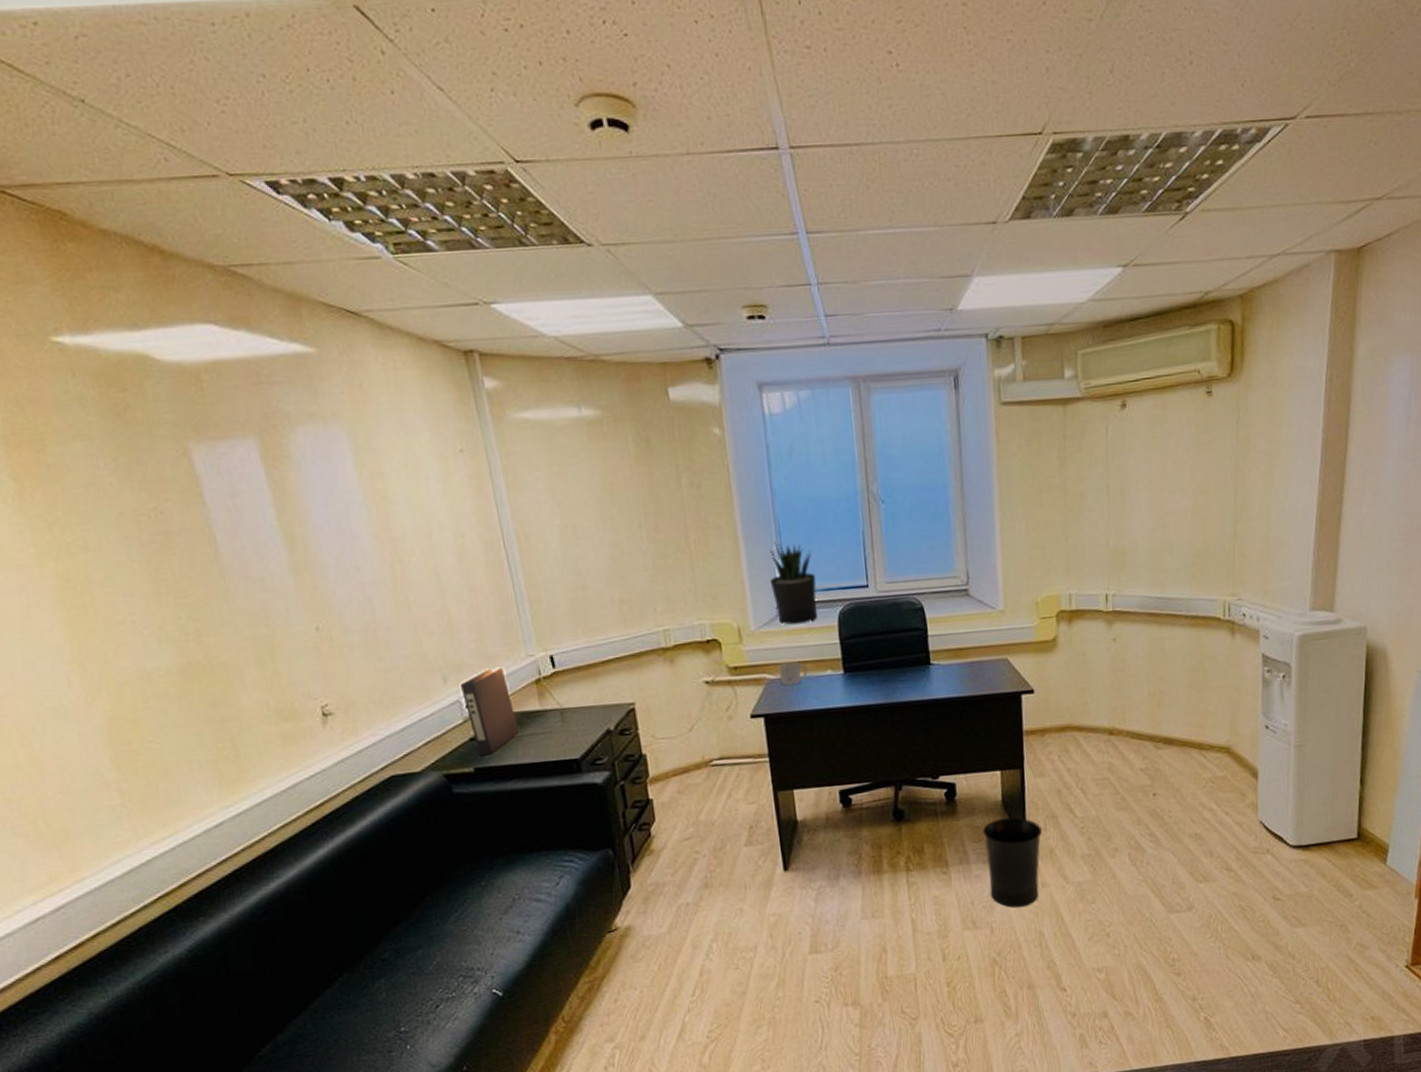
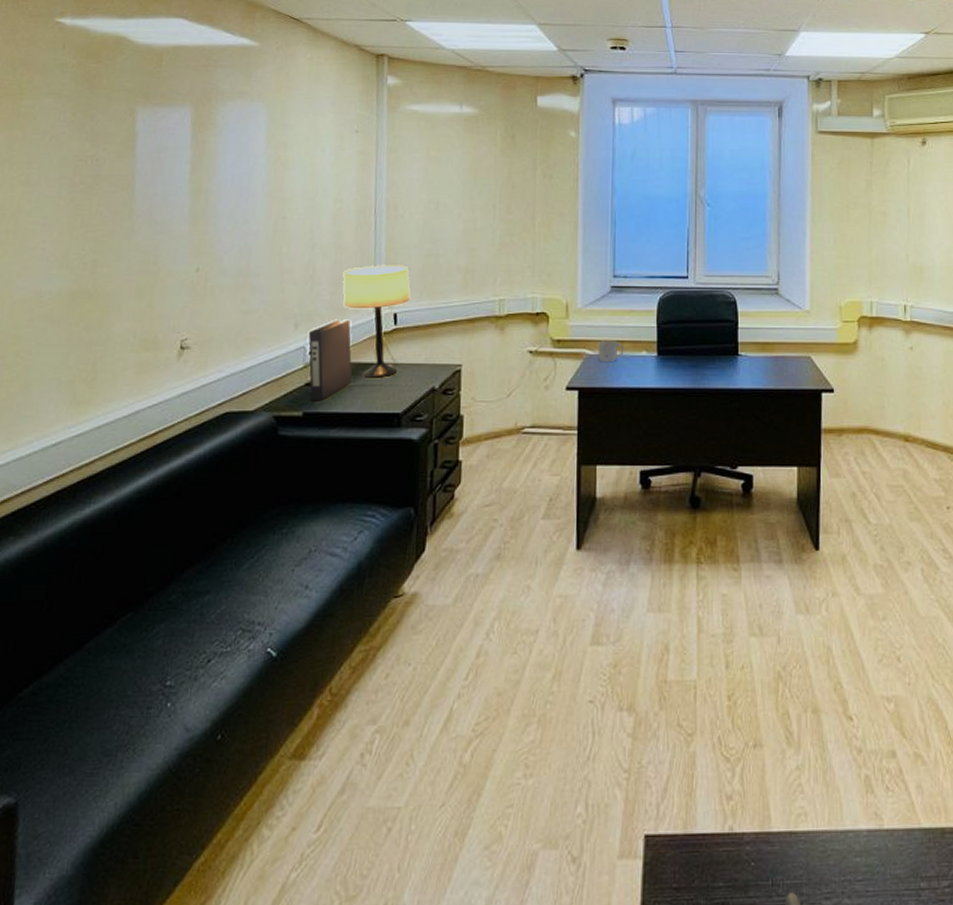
table lamp: none [485,603,567,727] -> present [343,266,410,378]
planter: present [769,542,817,626] -> none [601,231,642,307]
waste bin: present [982,817,1042,907] -> none [775,516,835,616]

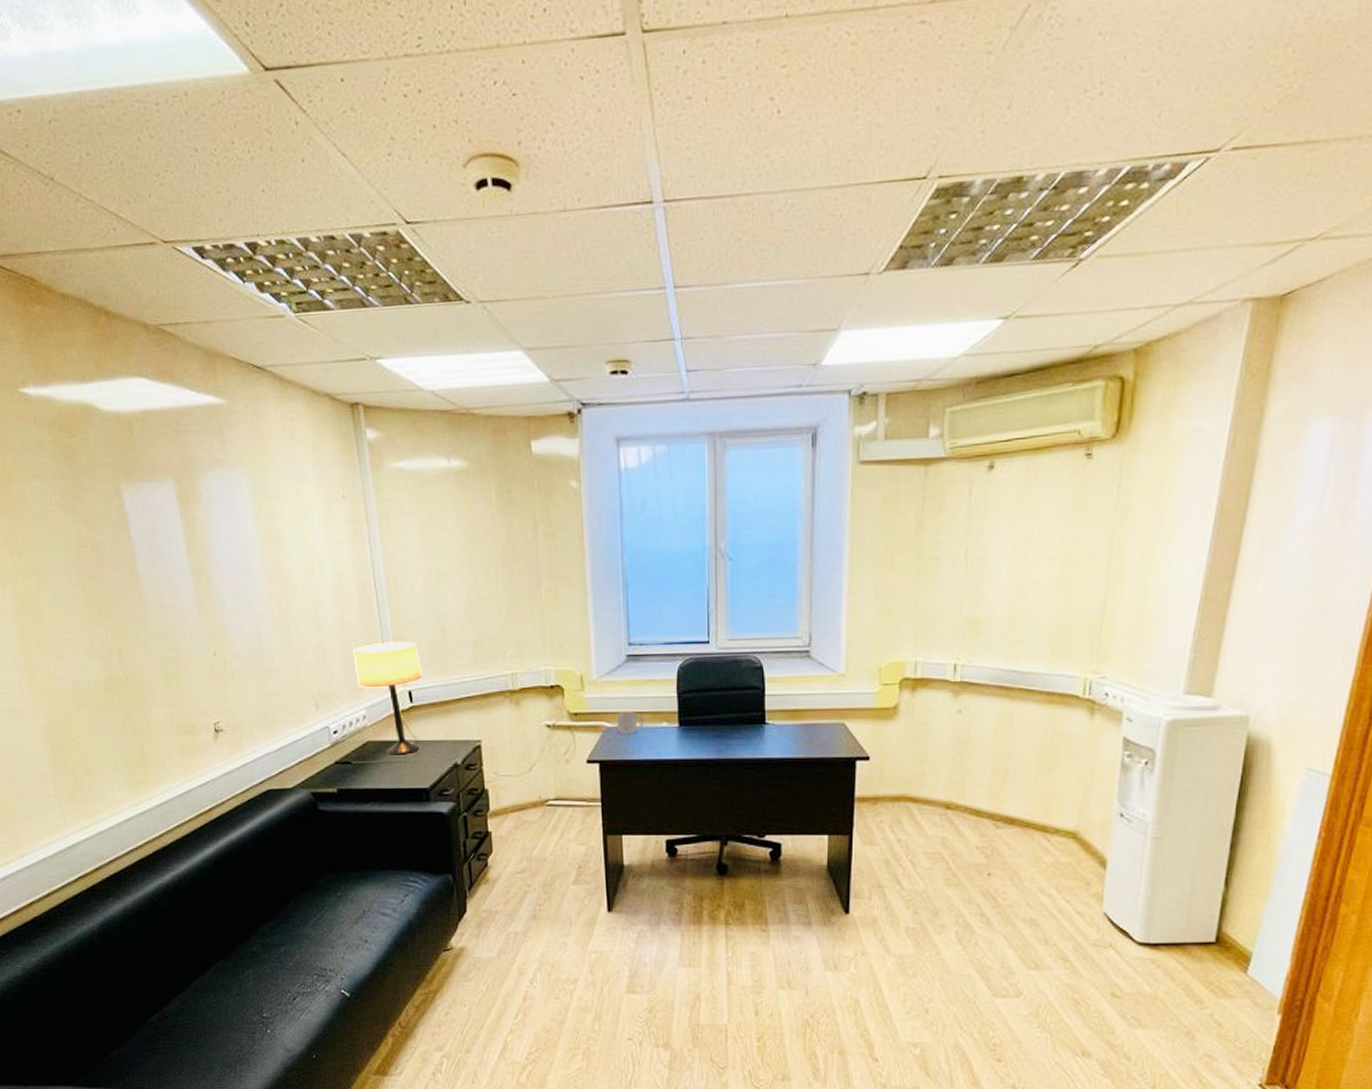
binder: present [308,319,352,401] -> none [329,698,377,779]

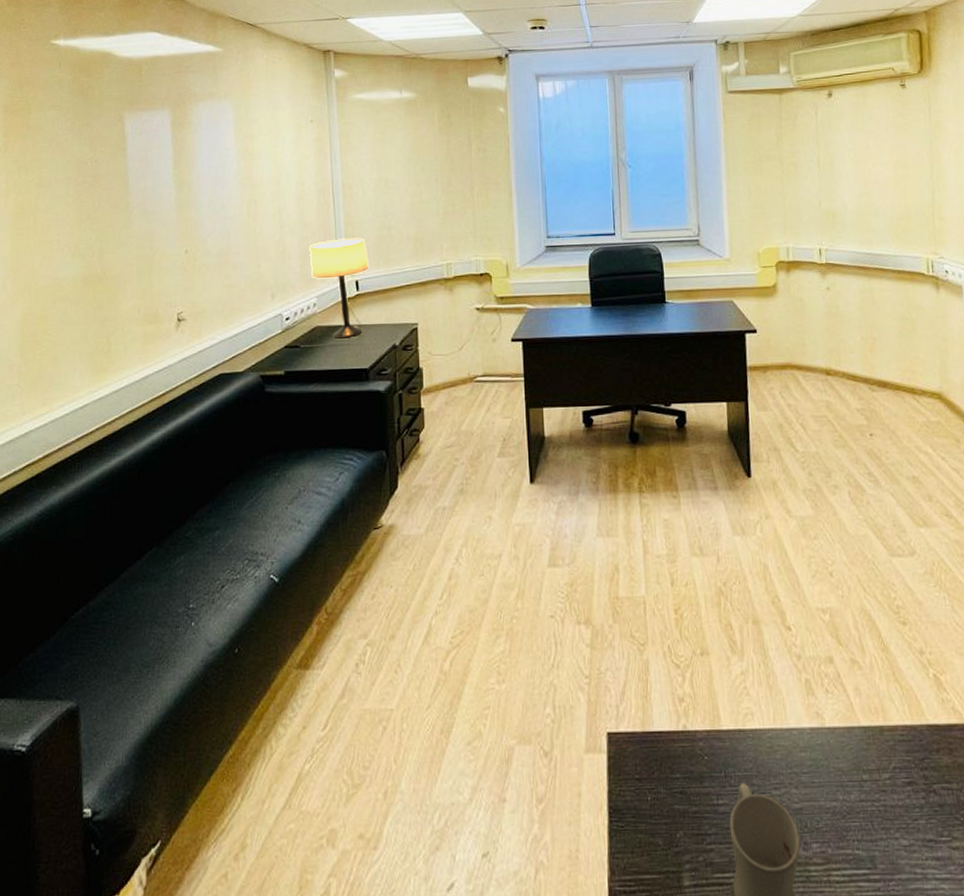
mug: present [616,710,644,735] -> none [537,294,561,316]

